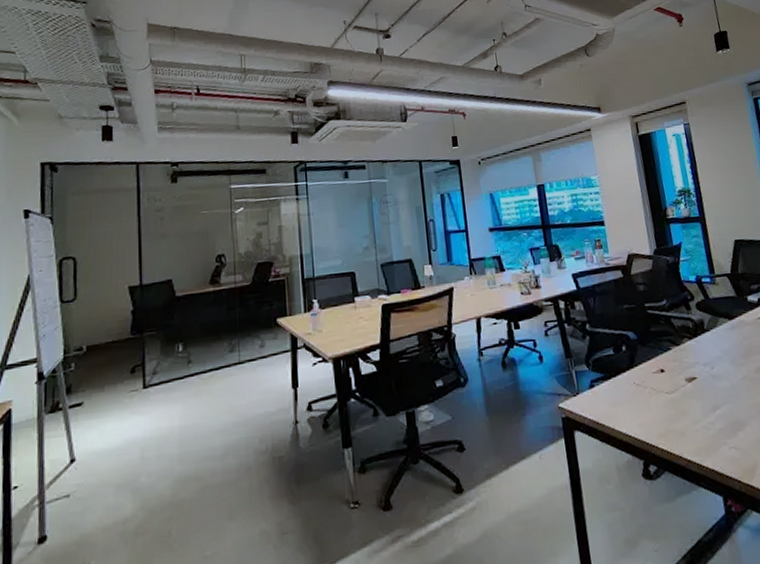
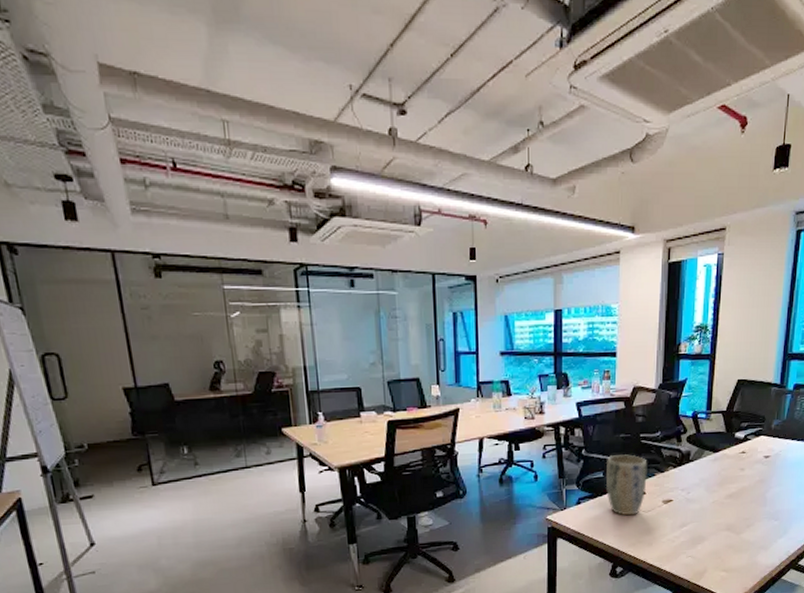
plant pot: none [613,327,664,399] -> present [605,454,647,516]

